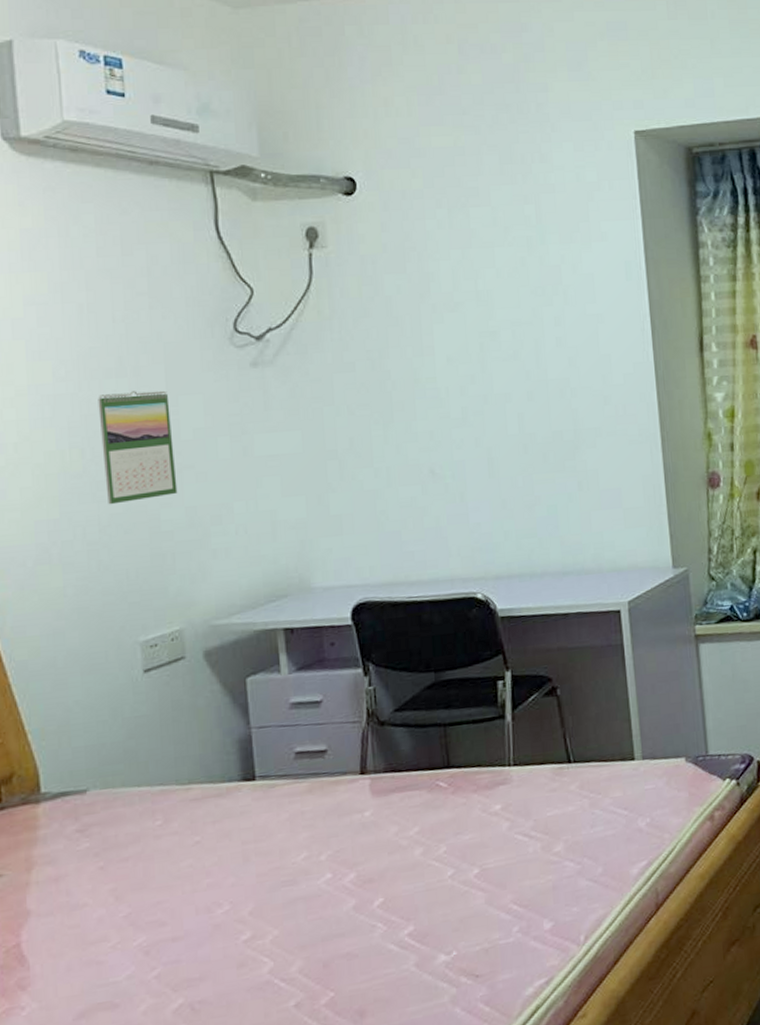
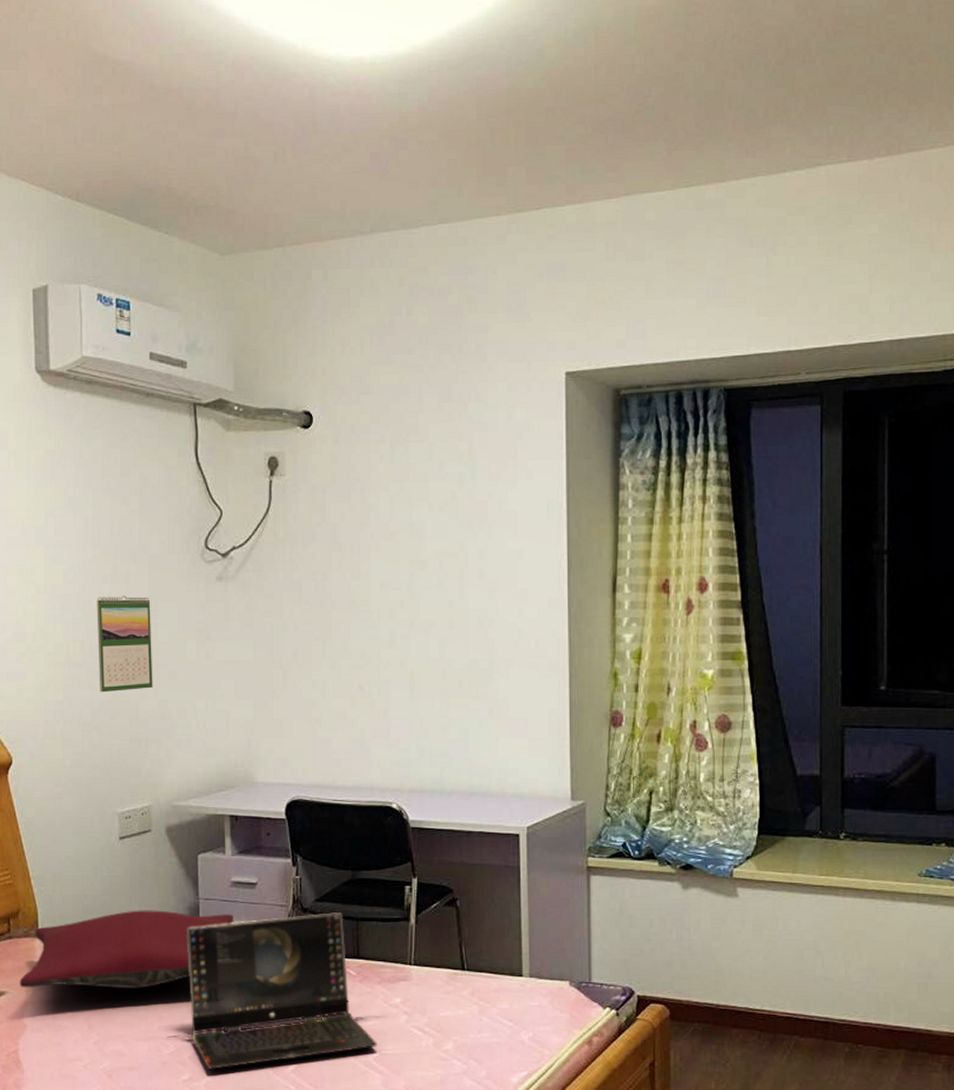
pillow: none [18,740,296,867] -> present [19,910,233,988]
laptop computer: none [237,720,478,923] -> present [186,912,377,1070]

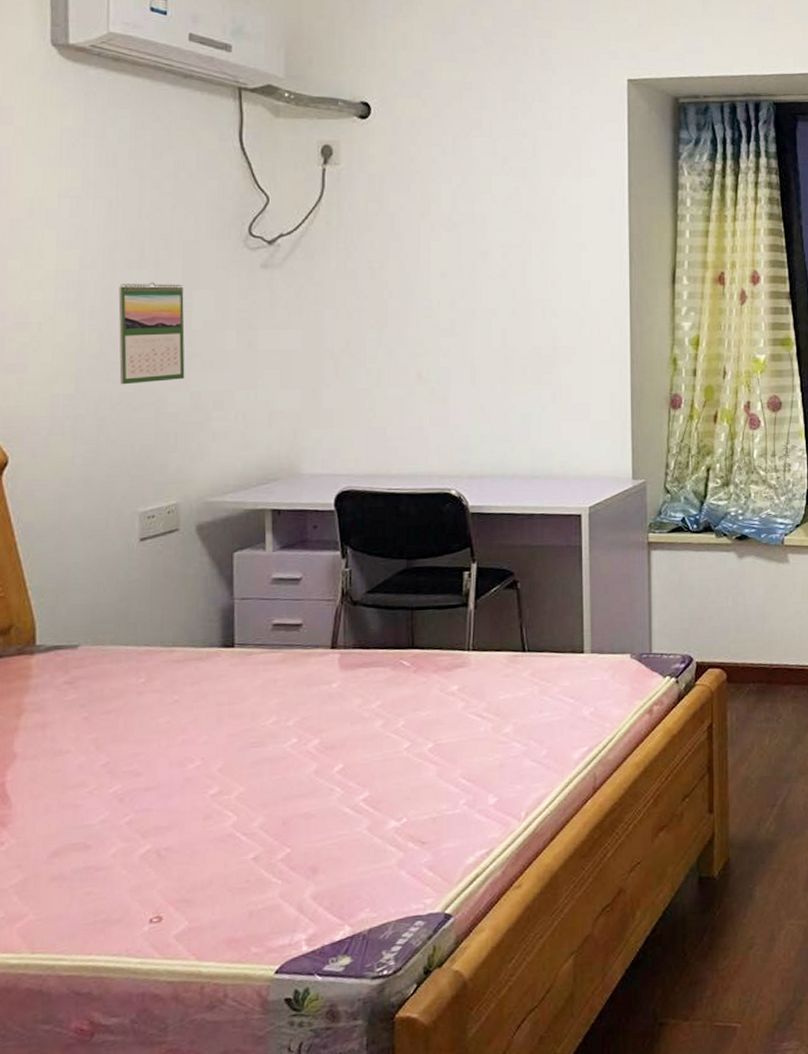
pillow: present [19,910,233,988] -> none [9,613,274,713]
laptop computer: present [186,912,377,1070] -> none [218,603,432,780]

